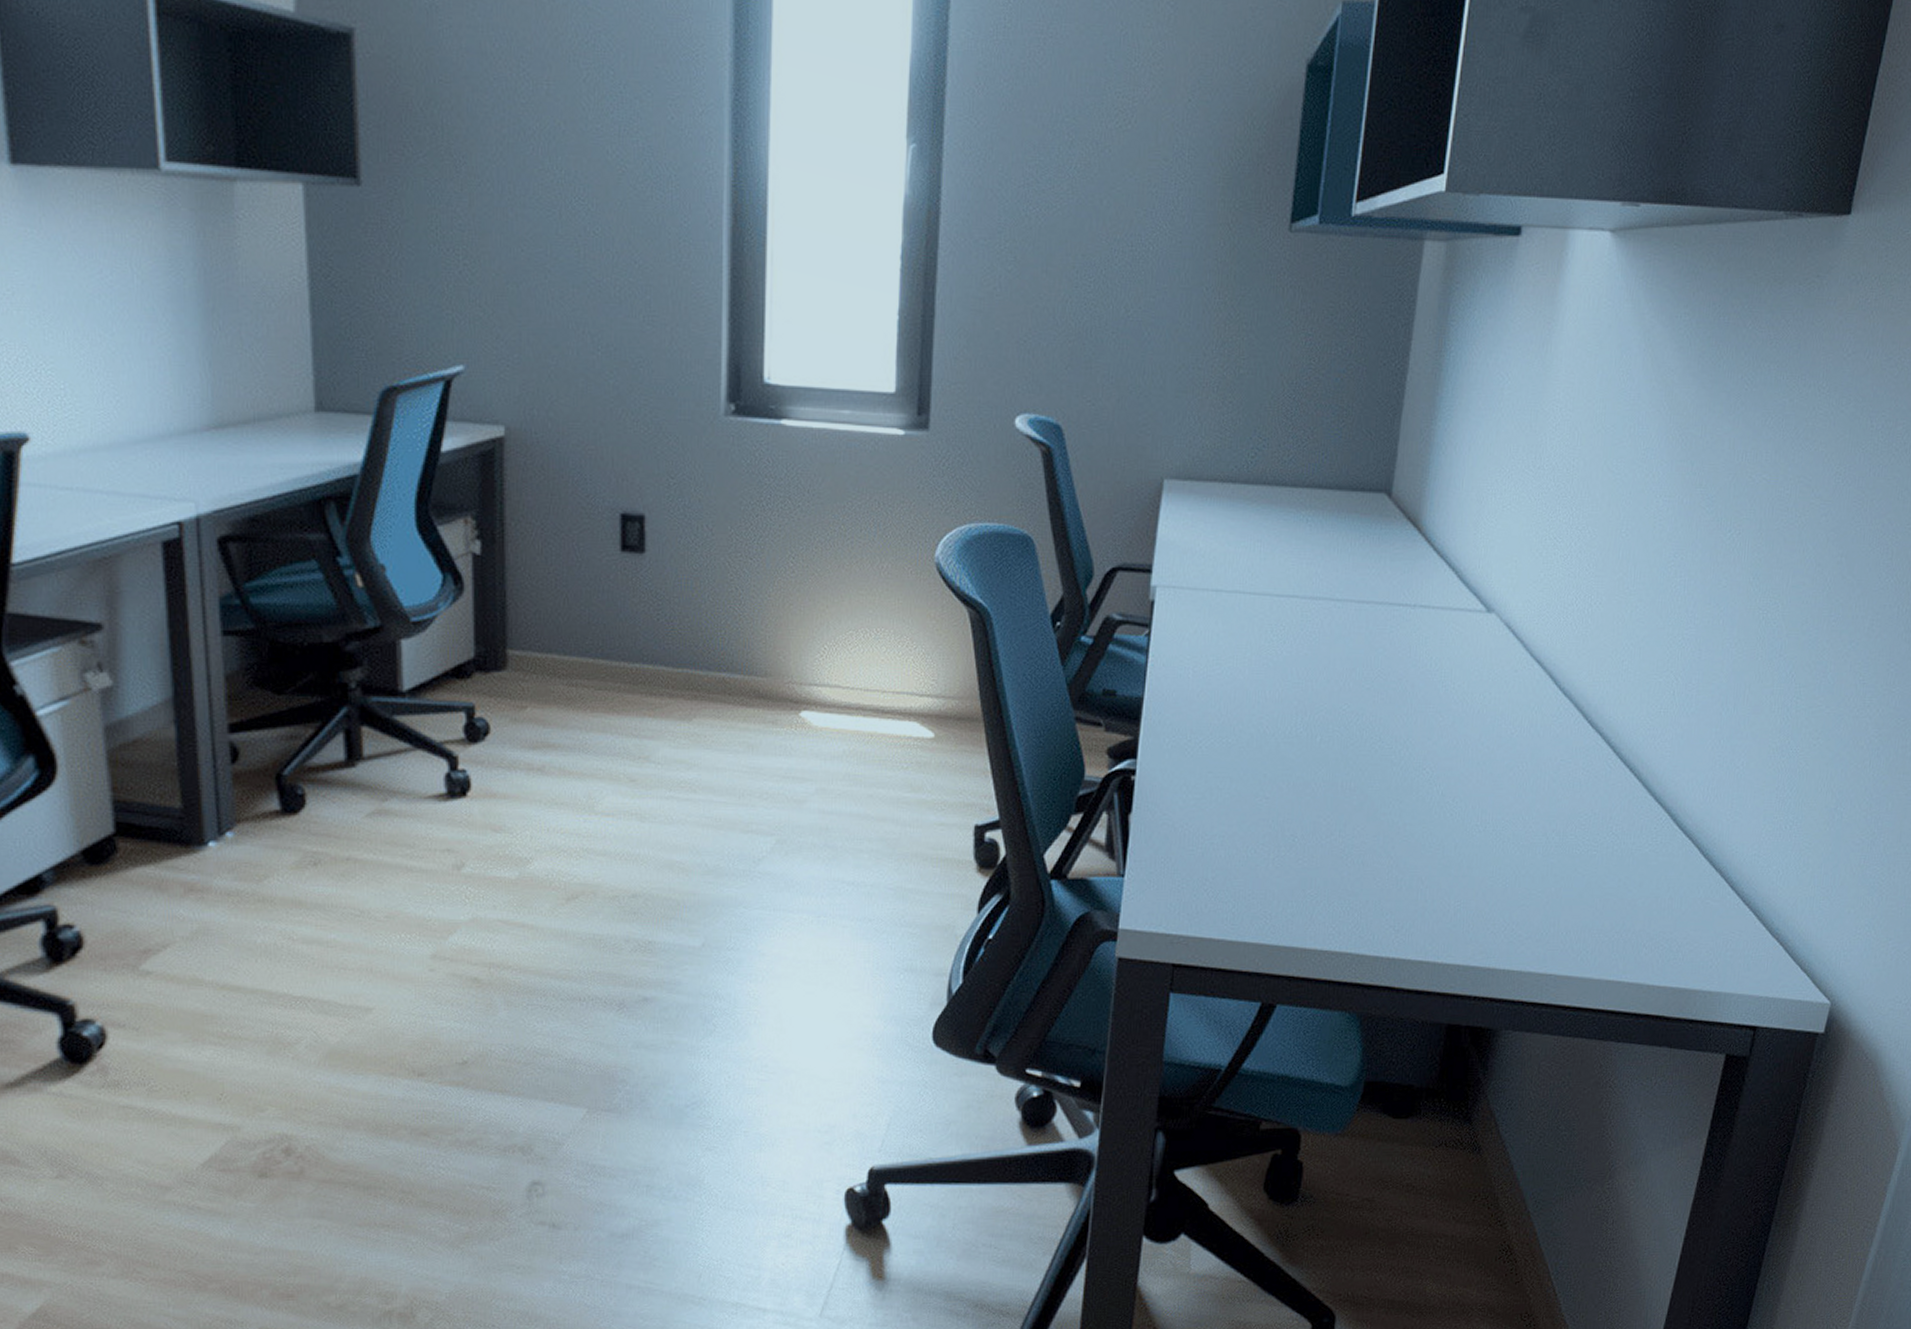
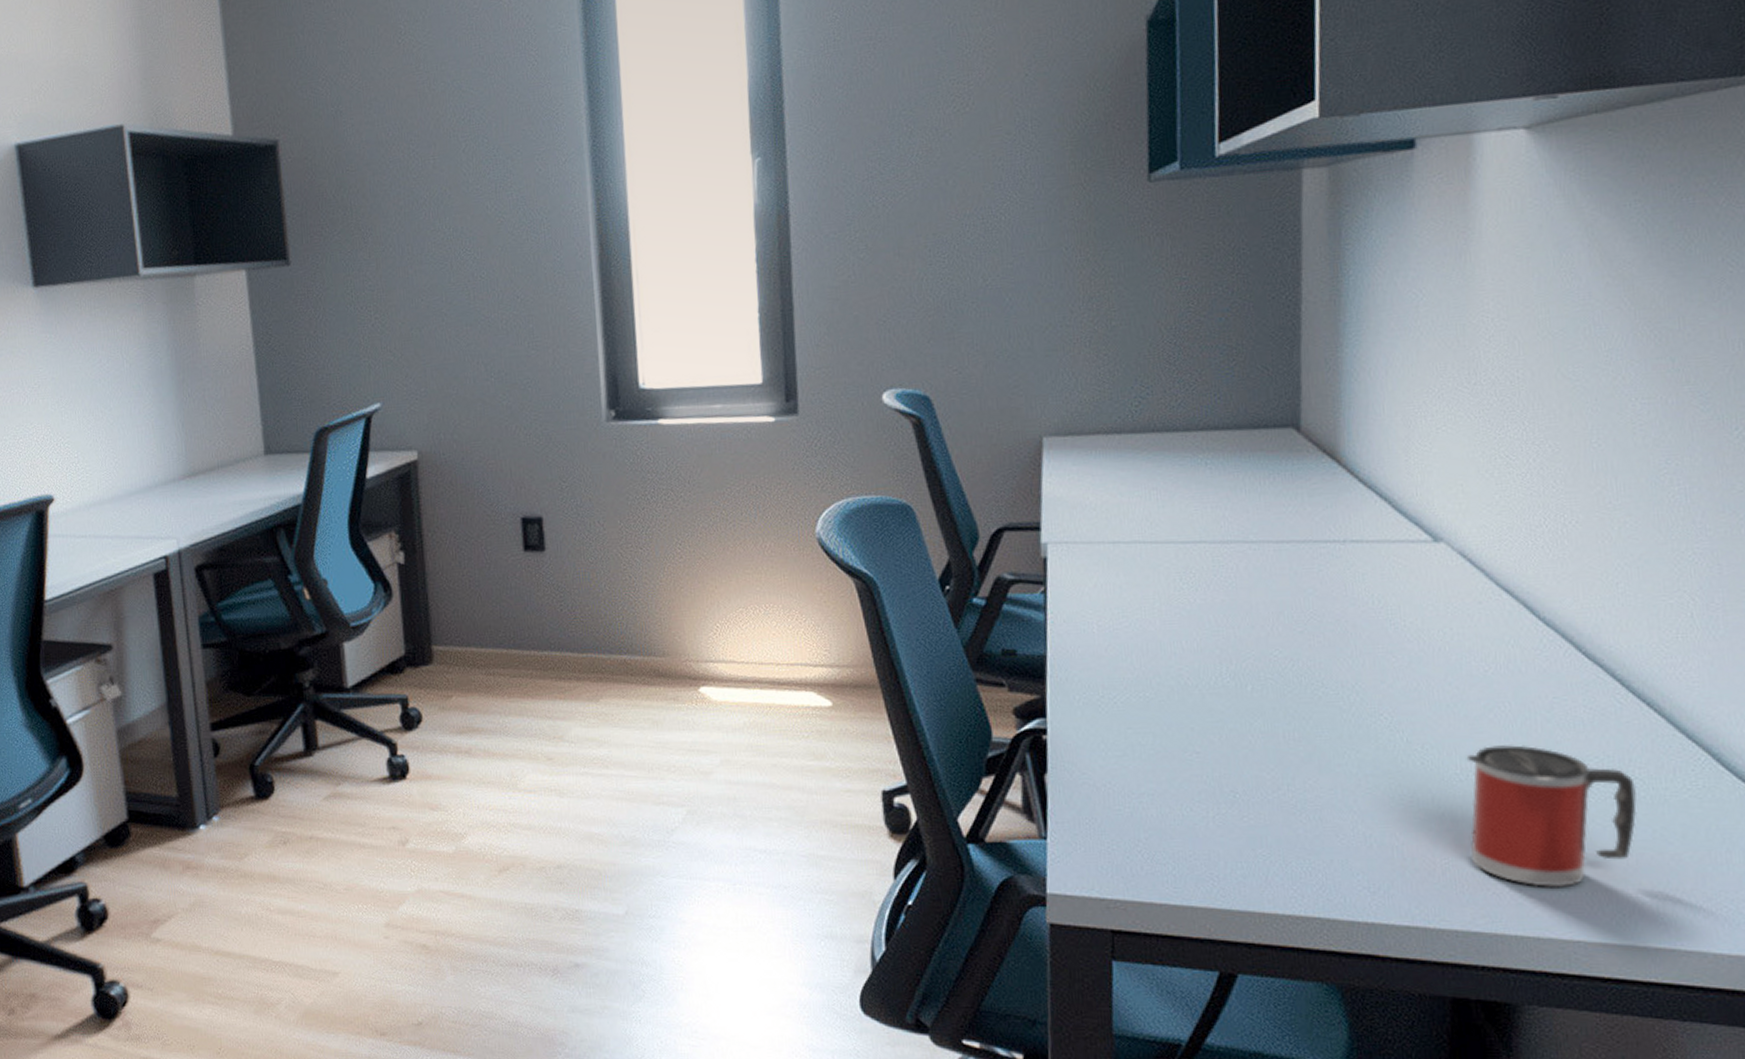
mug: none [1478,801,1611,928] -> present [1466,745,1637,888]

